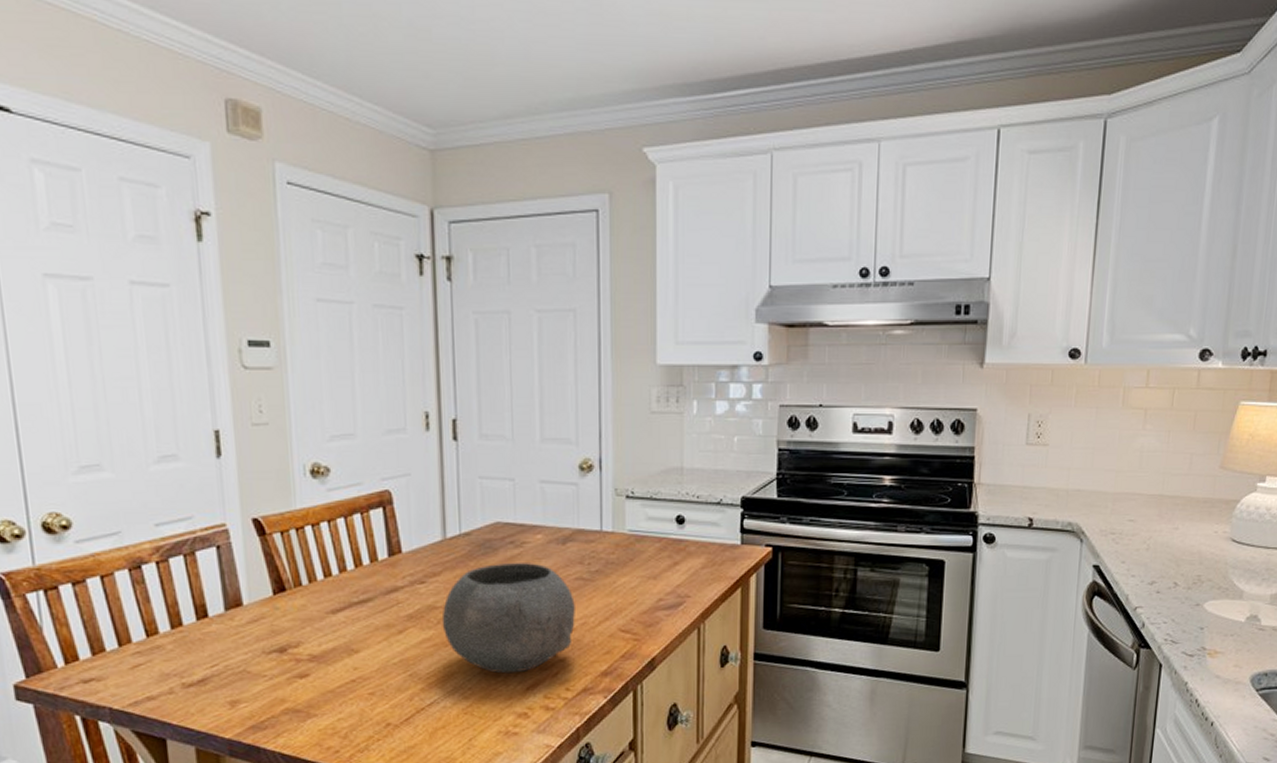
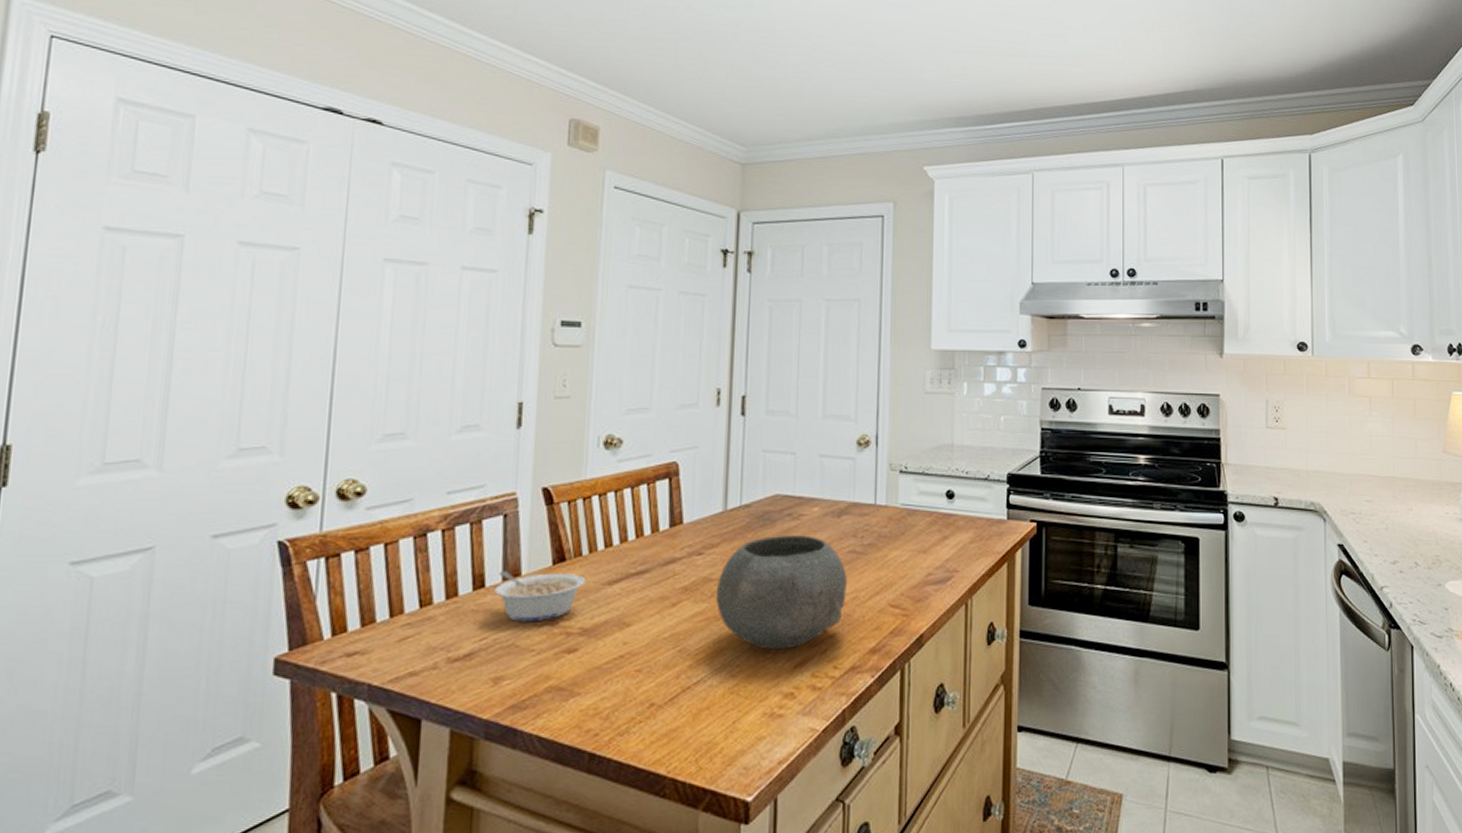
legume: none [218,600,309,650] -> present [495,570,586,623]

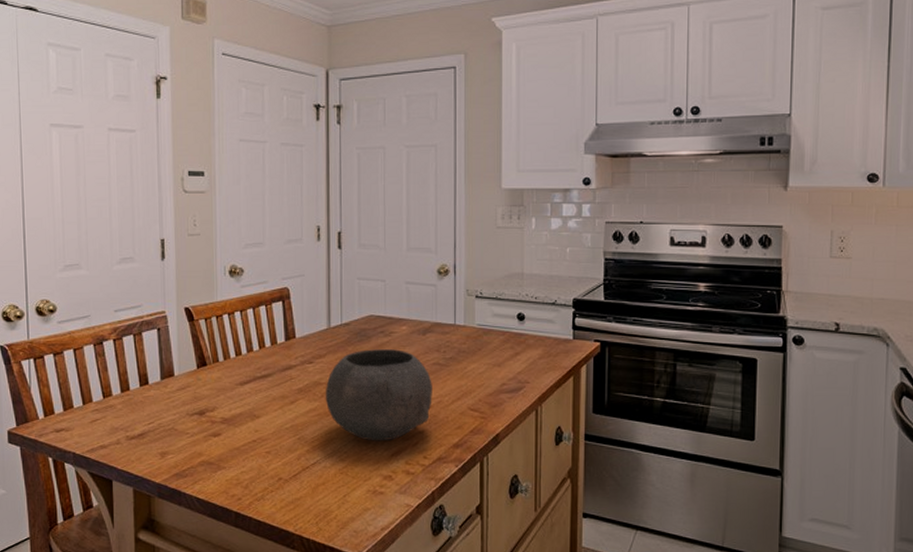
legume: present [495,570,586,623] -> none [156,372,223,412]

